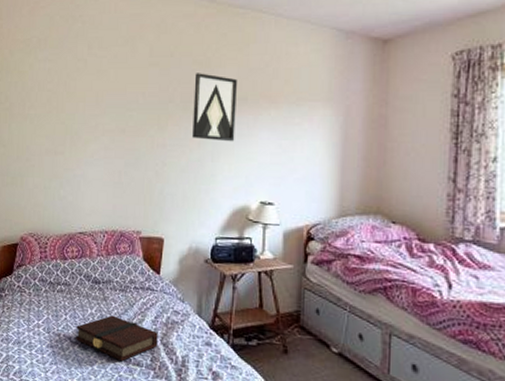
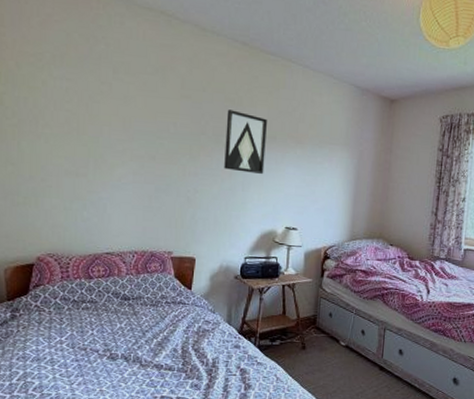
book: present [76,315,158,362] -> none [104,328,190,368]

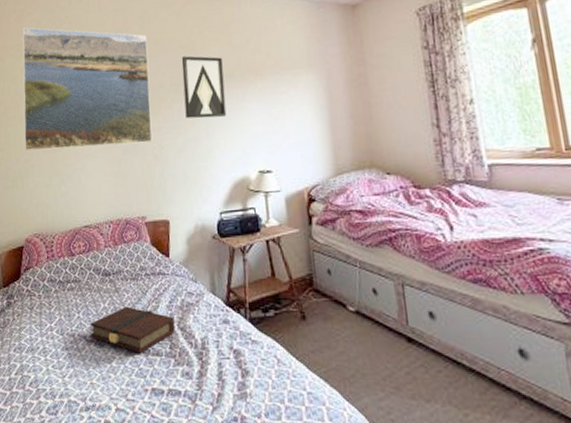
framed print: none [41,35,194,185] -> present [22,27,153,152]
book: none [104,328,190,368] -> present [90,306,175,354]

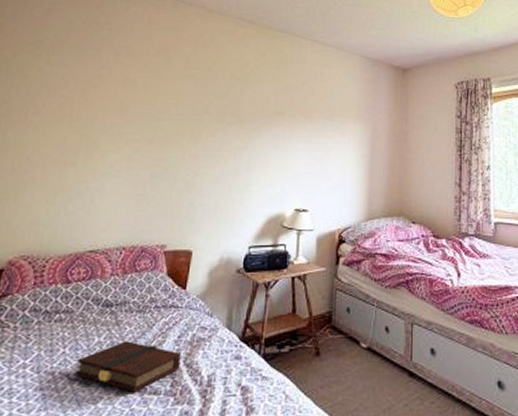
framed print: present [22,27,153,152] -> none [25,23,198,168]
wall art: present [181,55,227,119] -> none [228,87,275,153]

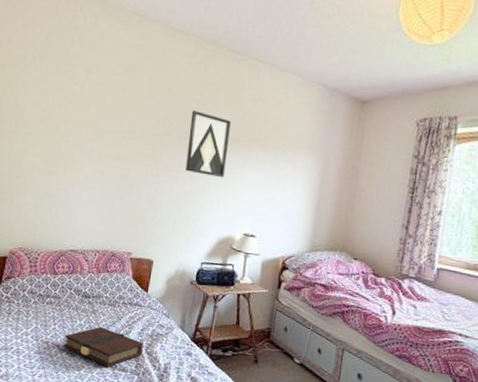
wall art: none [228,87,275,153] -> present [185,110,231,178]

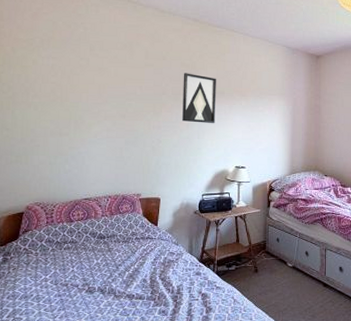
book: present [64,326,143,368] -> none [83,262,157,298]

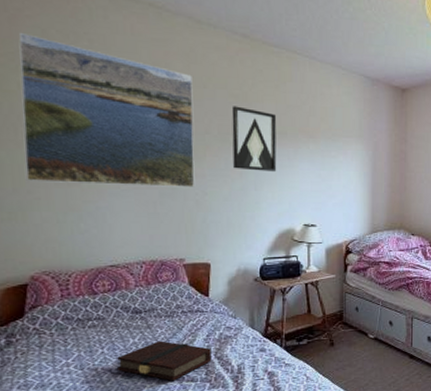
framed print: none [31,24,155,136] -> present [18,32,195,187]
book: none [83,262,157,298] -> present [117,340,212,381]

